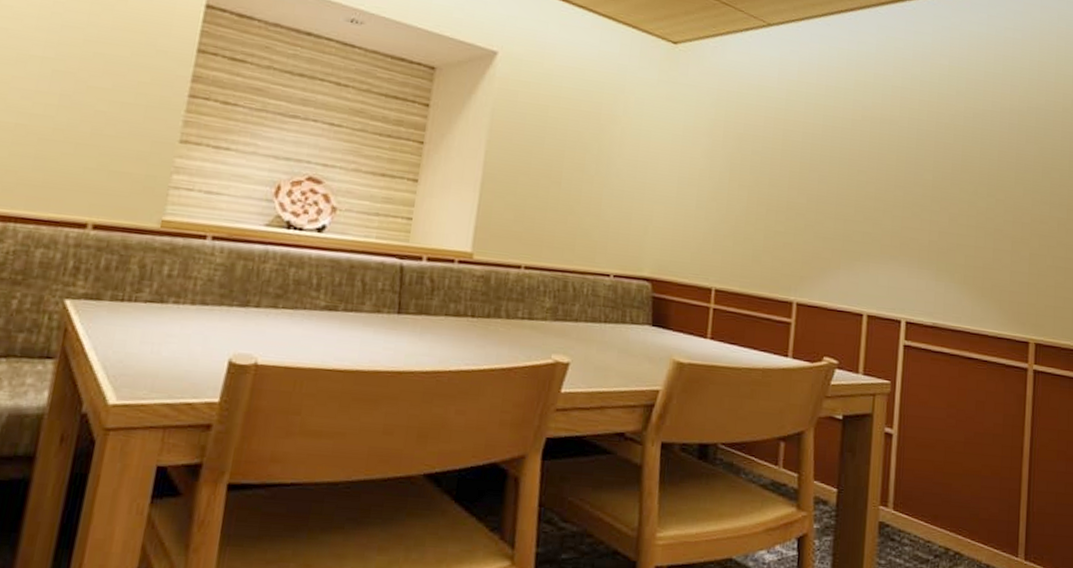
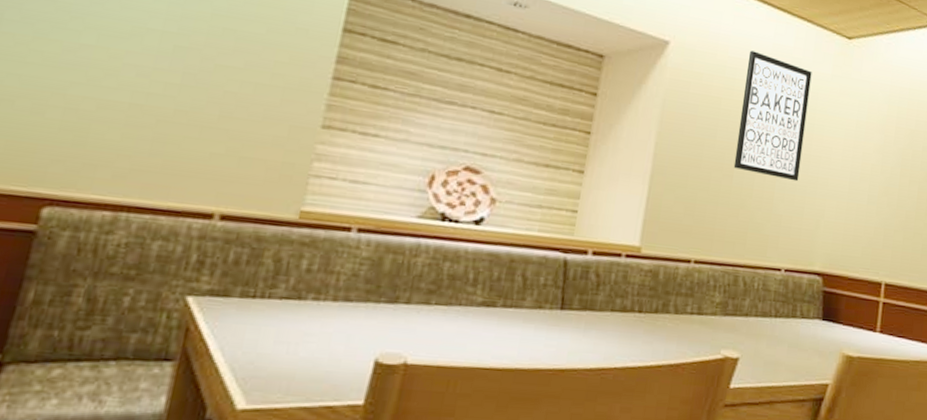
wall art: none [561,58,638,187] -> present [733,50,812,182]

